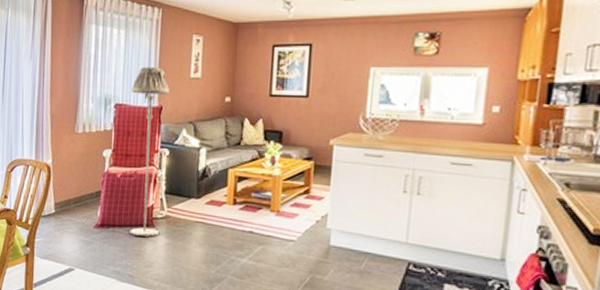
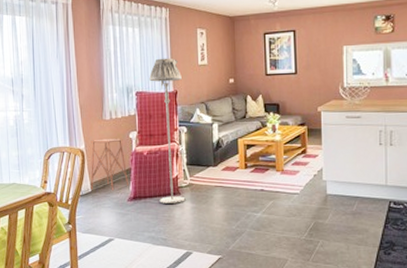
side table: none [54,154,98,215] -> present [90,138,129,191]

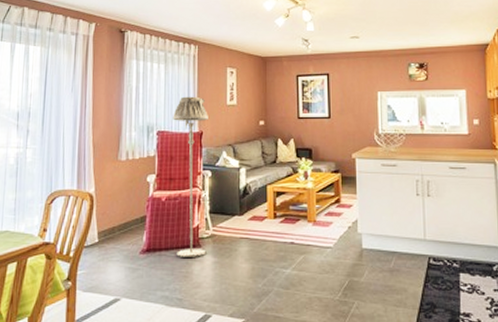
side table: present [90,138,129,191] -> none [97,181,143,242]

